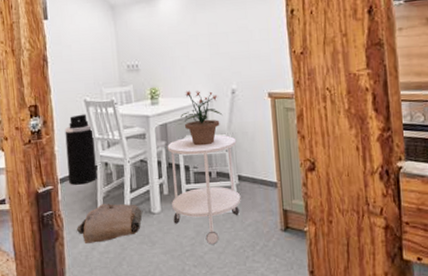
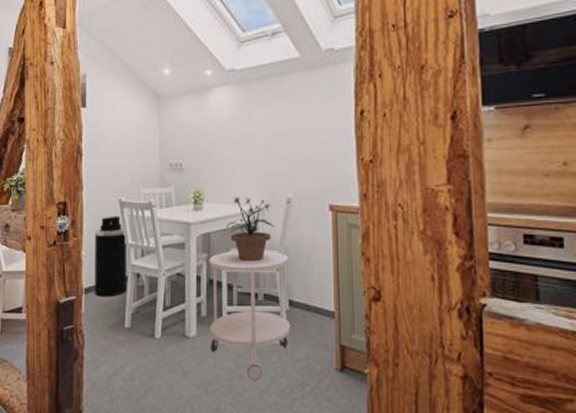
bag: present [76,204,143,243] -> none [98,322,175,367]

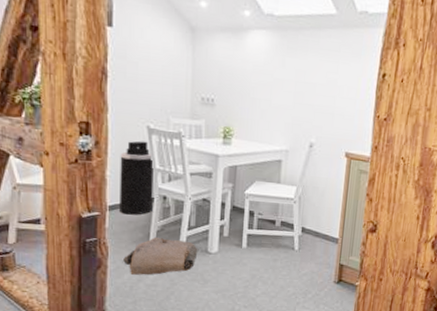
bag: none [98,322,175,367] -> present [122,237,198,275]
side table: present [209,250,291,380] -> none [230,183,306,289]
potted plant: present [227,196,276,262] -> none [253,136,297,194]

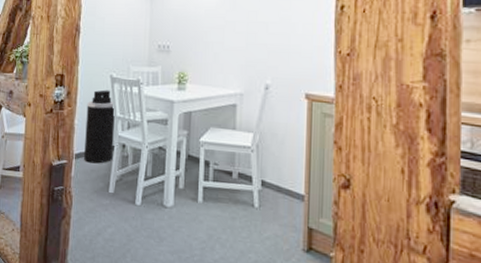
bag: present [122,237,198,275] -> none [84,187,154,229]

